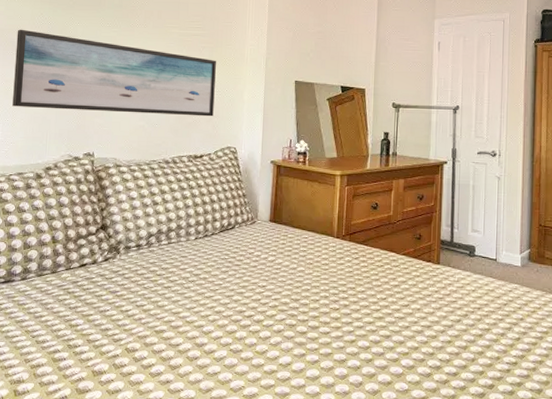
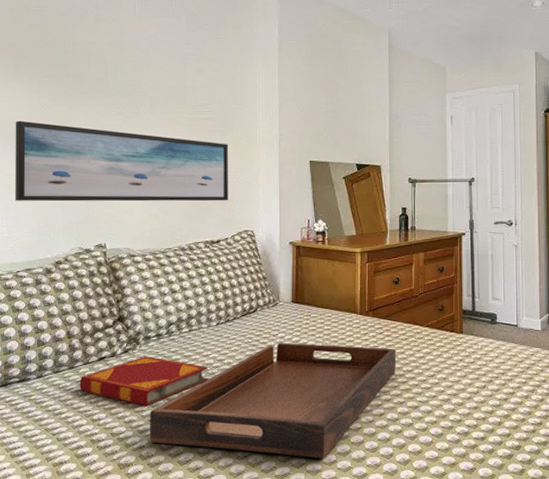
hardback book: none [60,265,184,316] -> present [79,355,208,407]
serving tray: none [123,262,370,382] -> present [149,343,396,459]

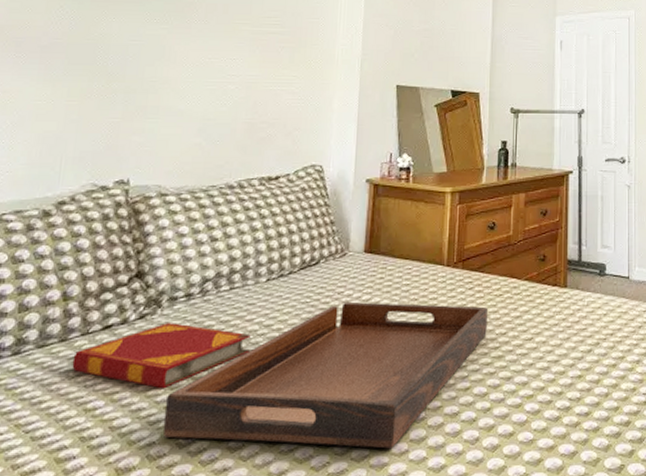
wall art: present [15,120,228,202] -> none [11,25,298,130]

